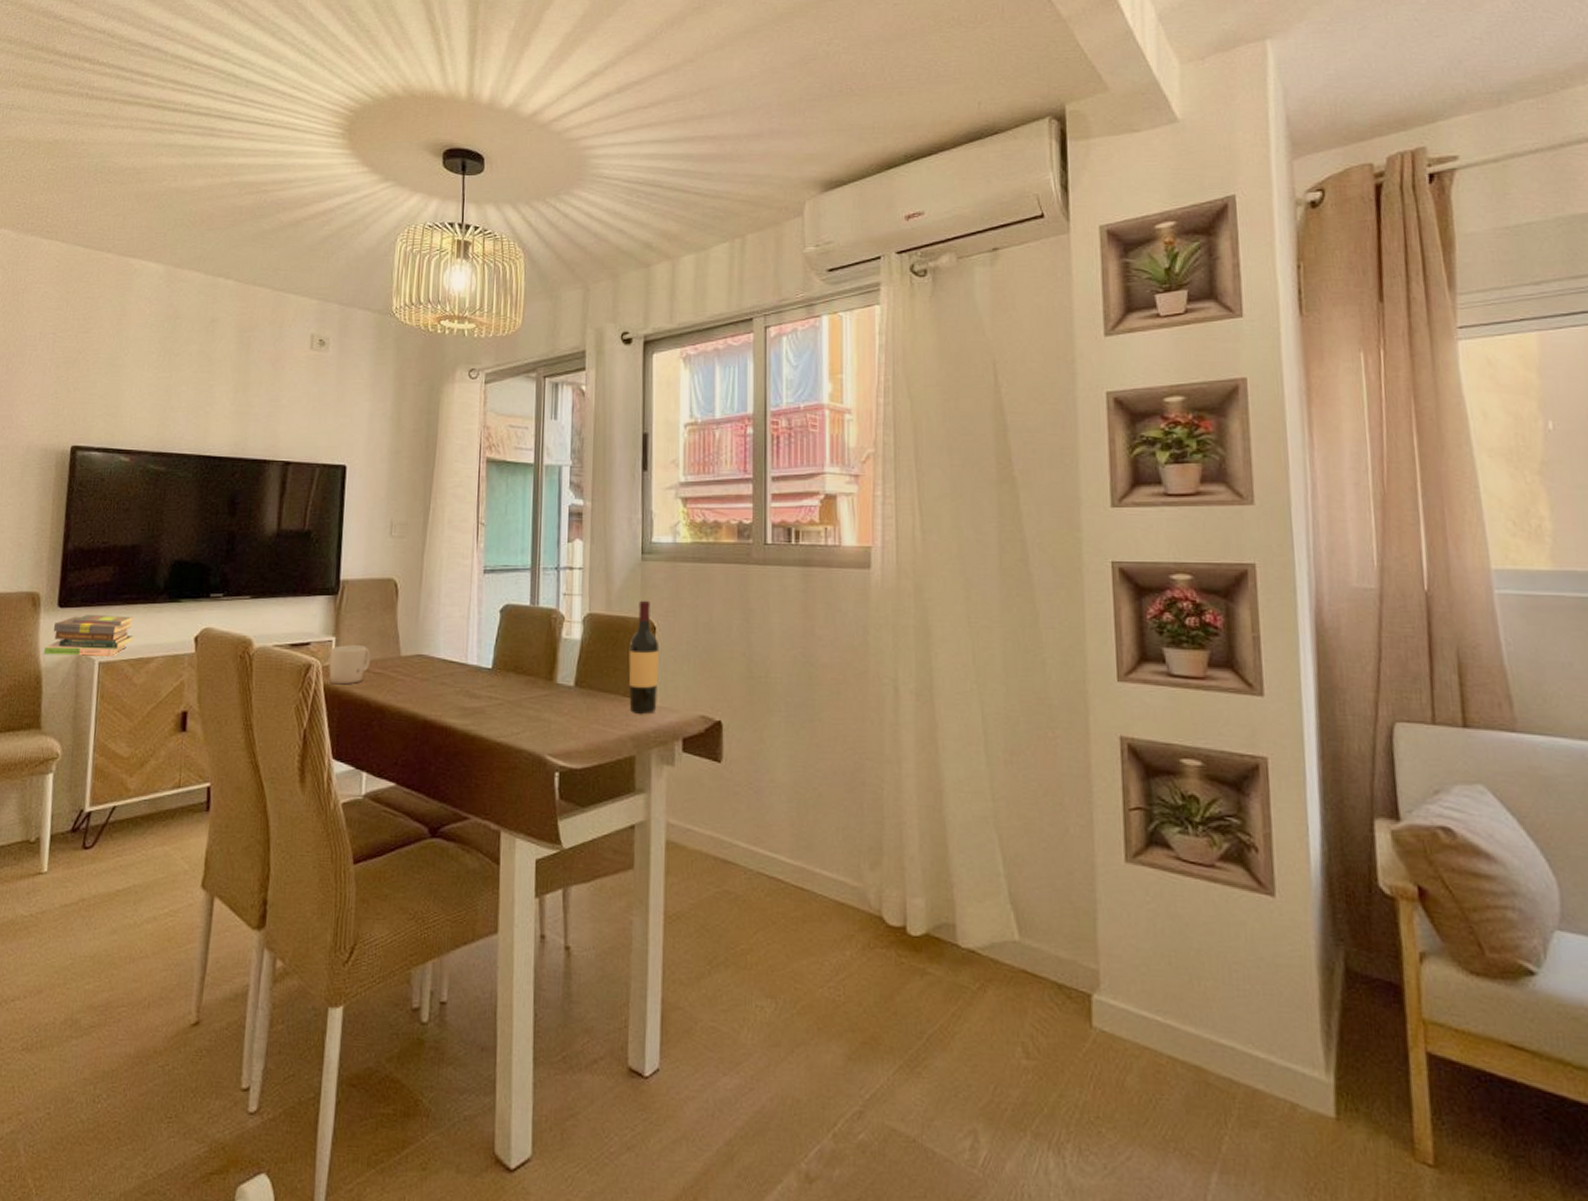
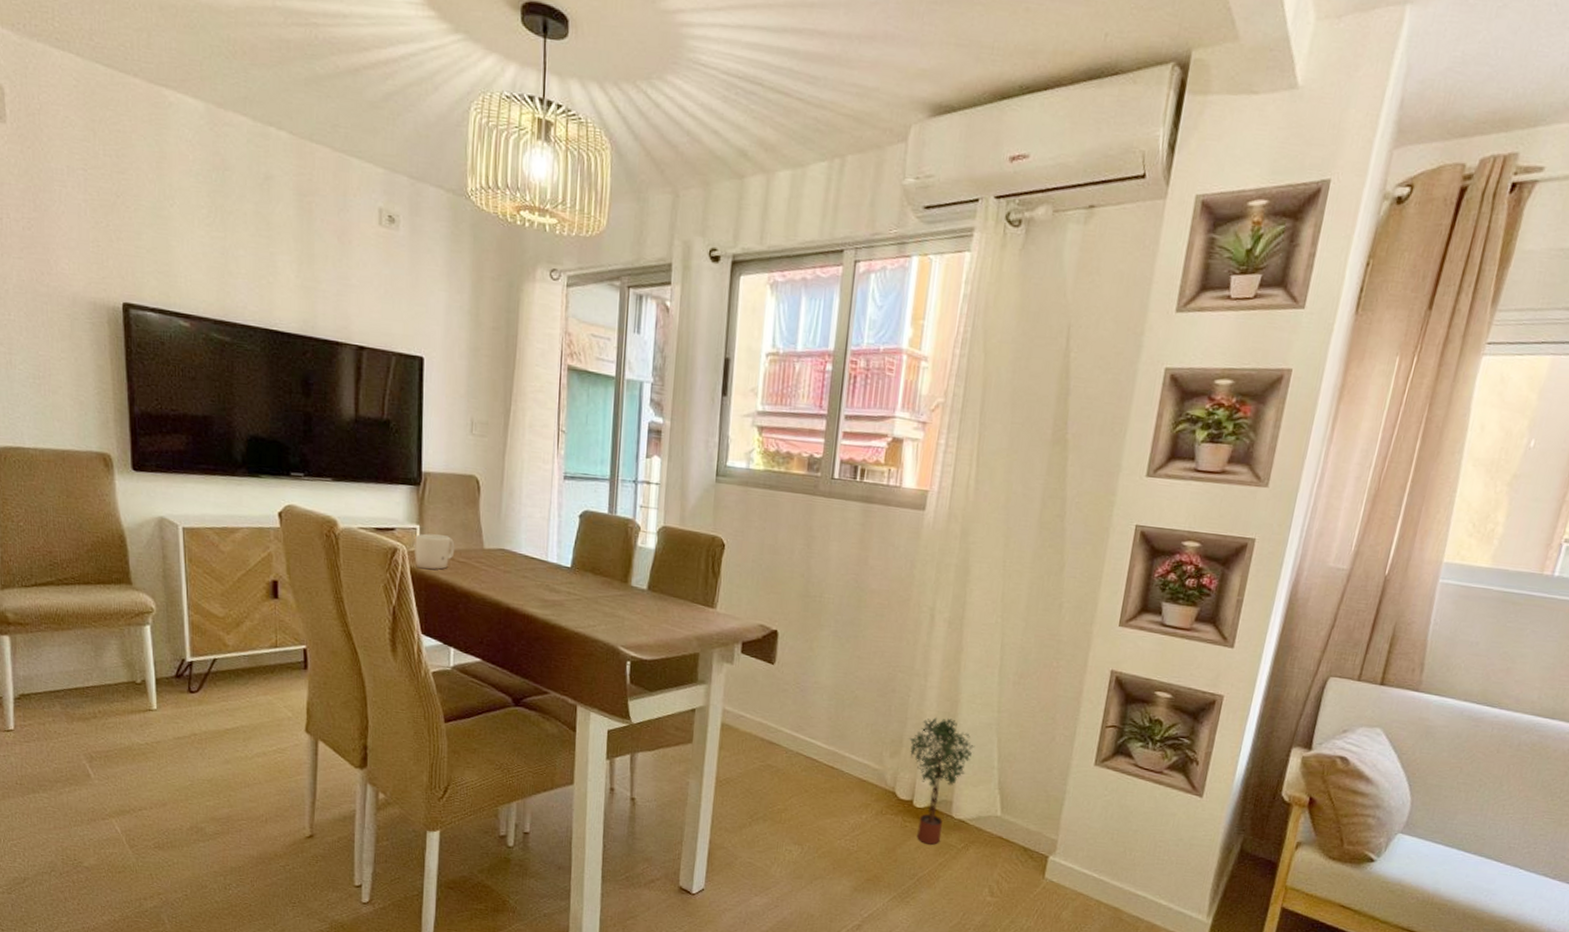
books: present [44,615,134,657] -> none [124,480,216,523]
wine bottle: present [628,600,660,714] -> none [696,518,727,619]
potted tree: none [890,813,972,987] -> present [909,717,975,845]

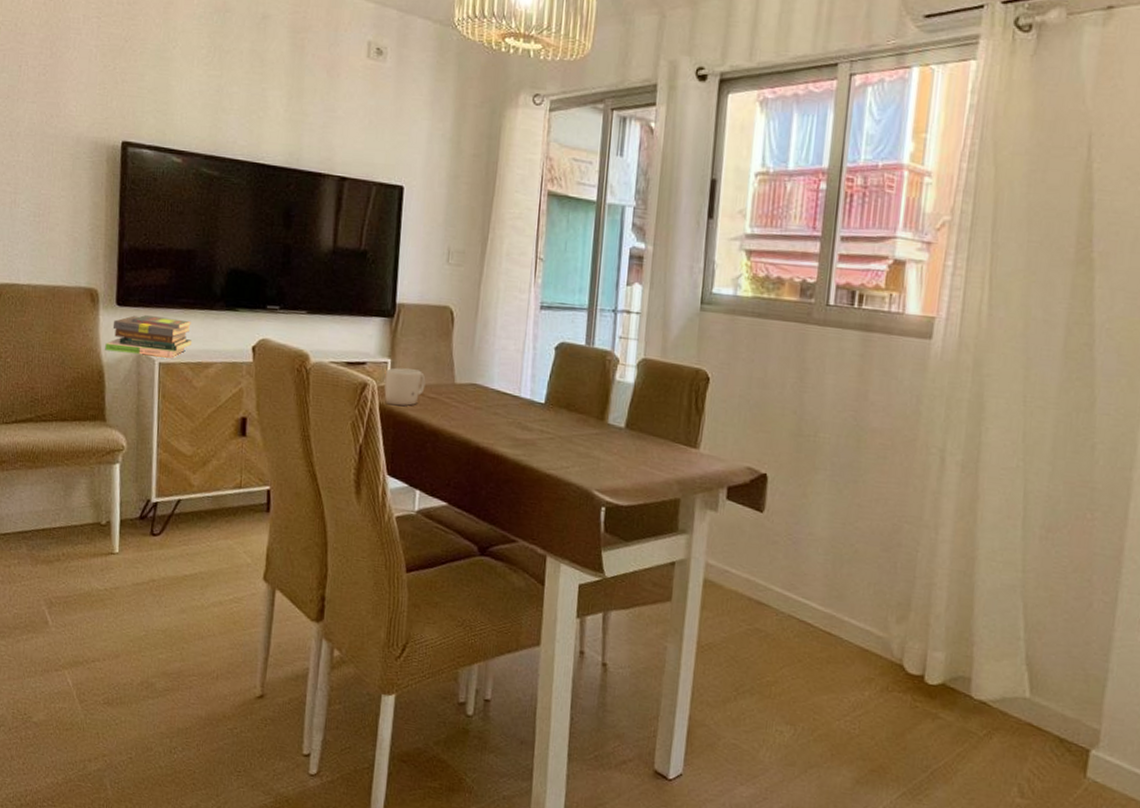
books: none [124,480,216,523] -> present [105,315,193,358]
potted tree: present [909,717,975,845] -> none [918,576,997,731]

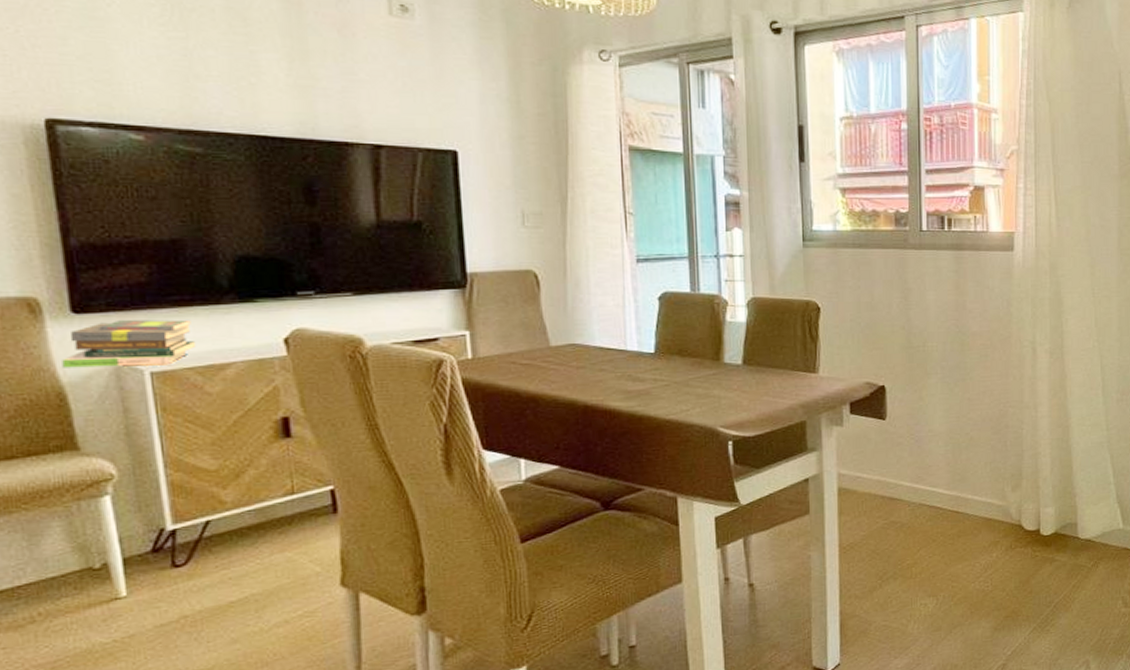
mug: present [384,368,426,406] -> none [465,338,516,378]

